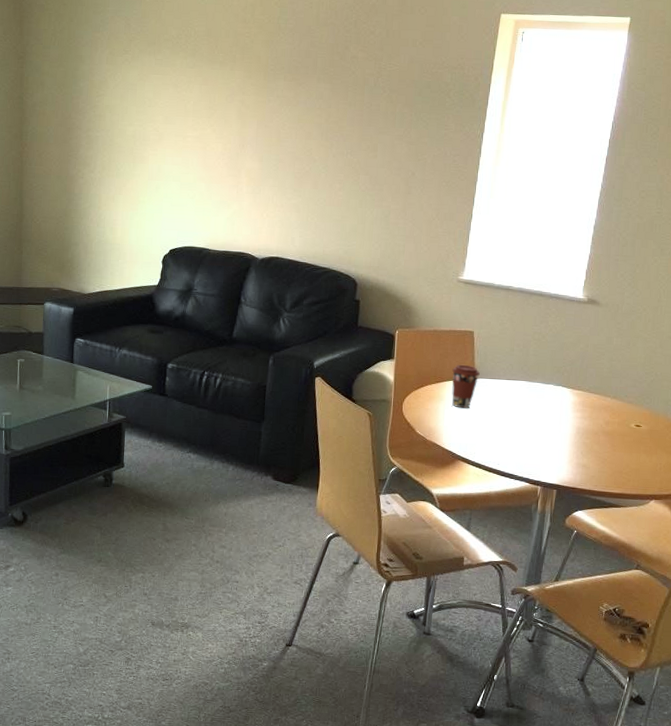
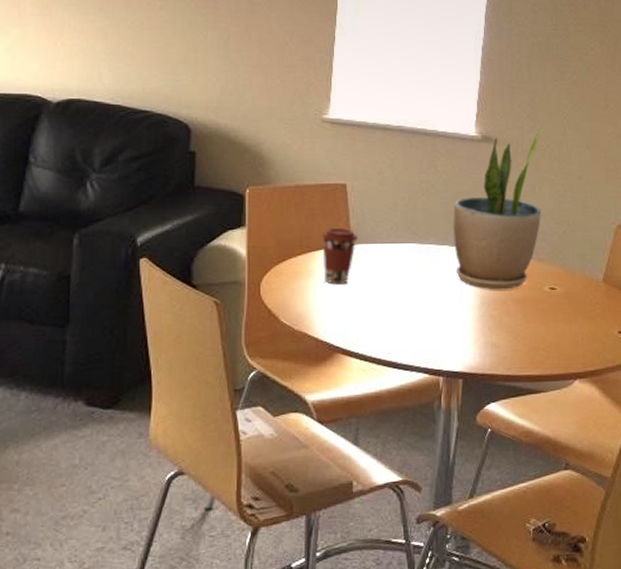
potted plant: none [557,294,645,424] -> present [453,127,547,290]

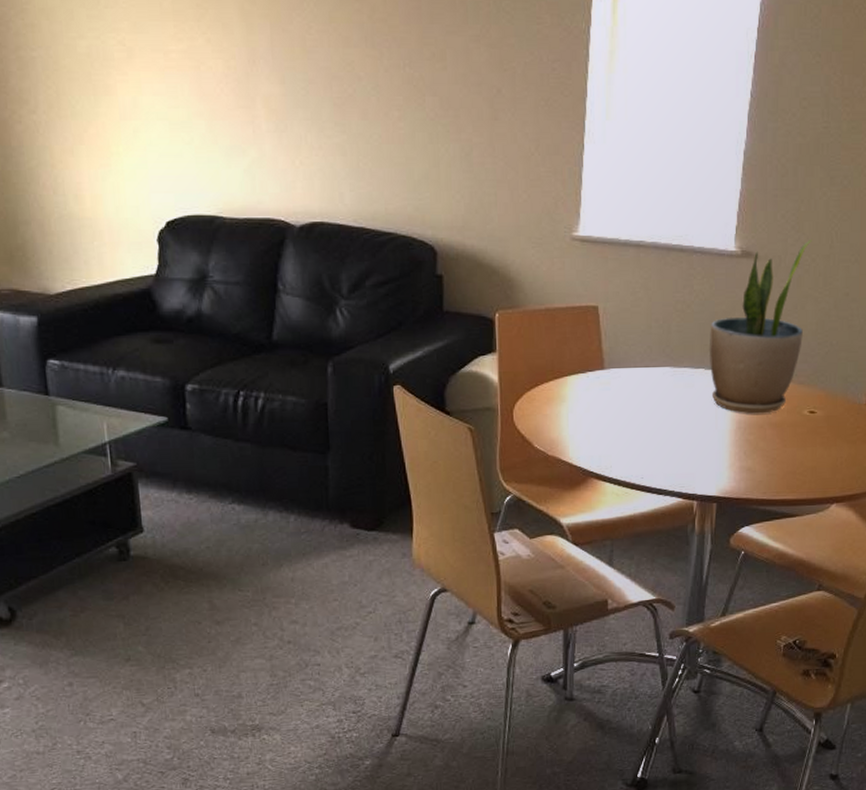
coffee cup: present [322,227,357,285] -> none [574,351,610,410]

